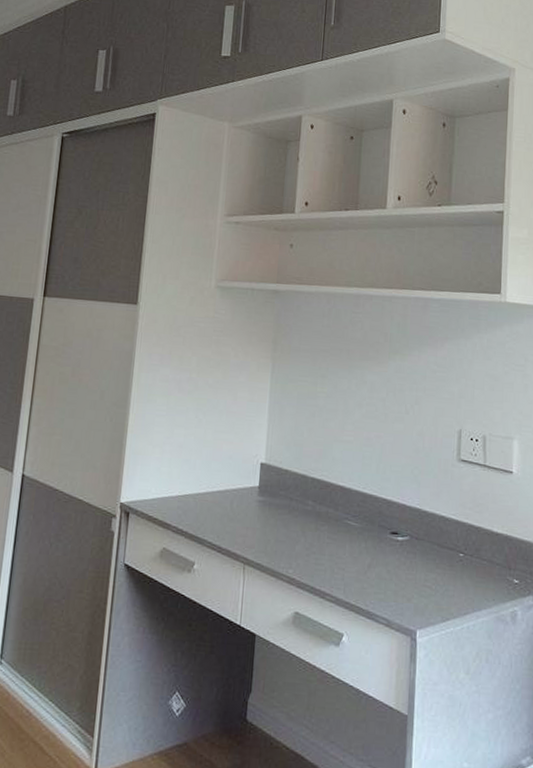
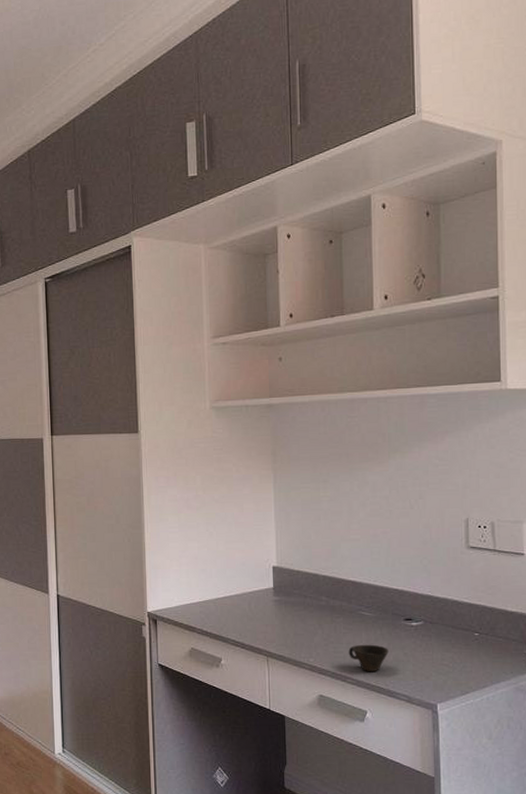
cup: none [330,557,372,589] -> present [348,644,389,671]

